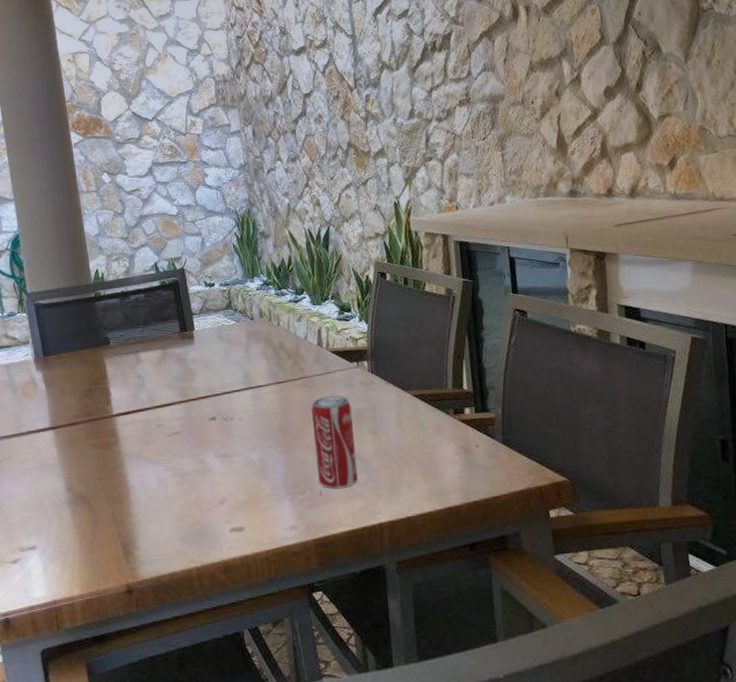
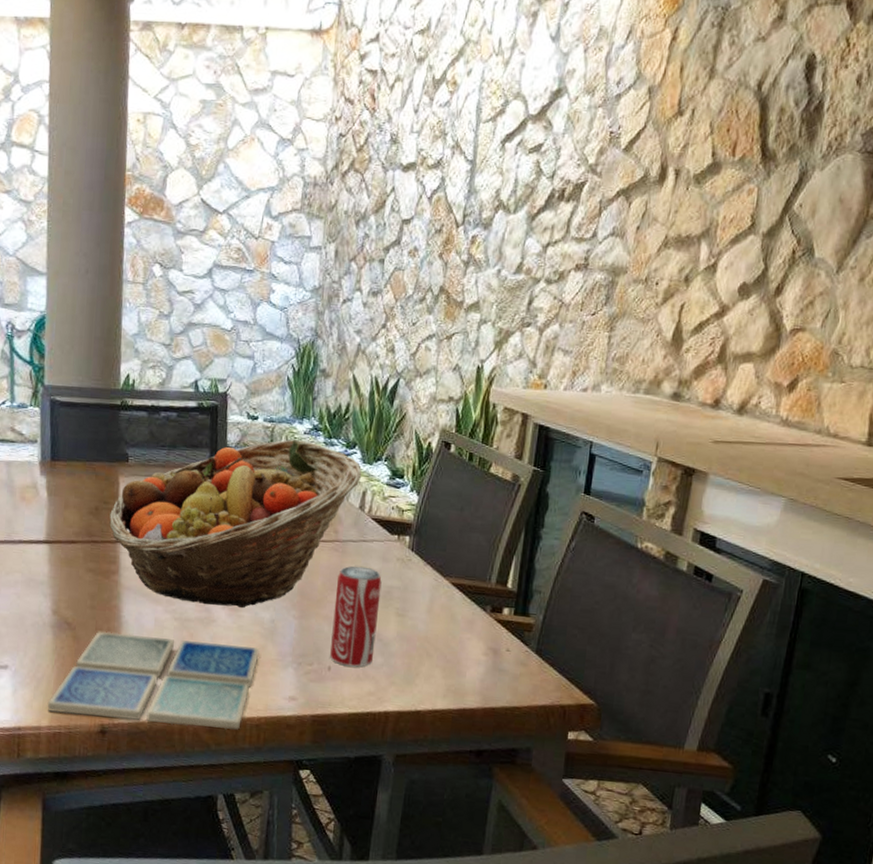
drink coaster: none [76,487,256,581] -> present [47,631,260,730]
fruit basket: none [102,296,314,457] -> present [109,439,362,609]

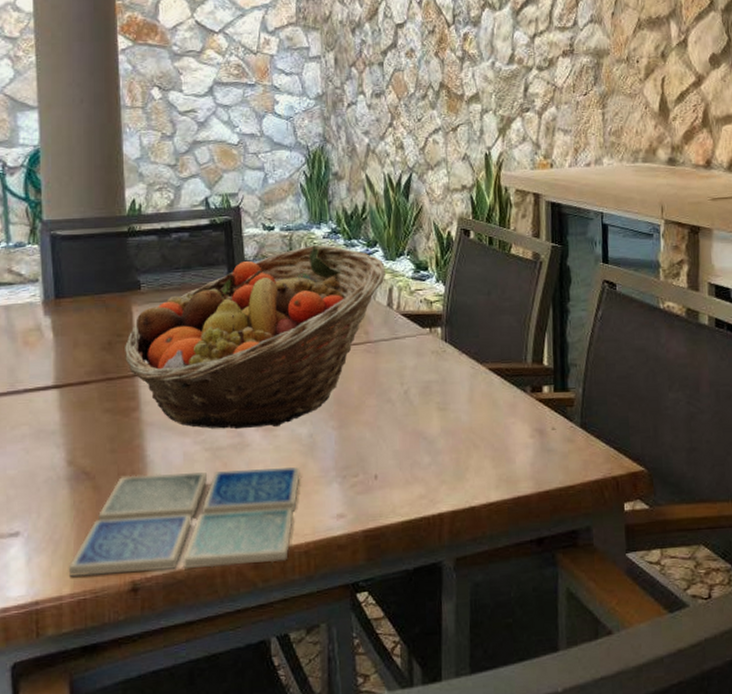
beverage can: present [330,566,382,667] -> none [373,365,420,472]

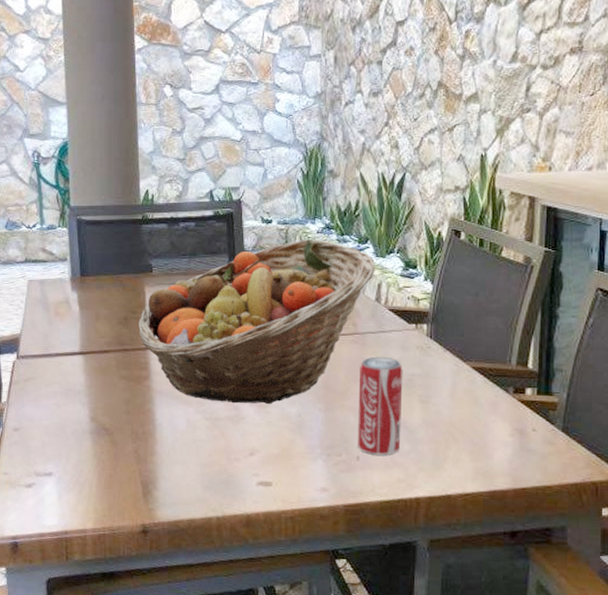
drink coaster: present [68,467,300,577] -> none [91,434,289,524]
beverage can: none [373,365,420,472] -> present [358,356,403,455]

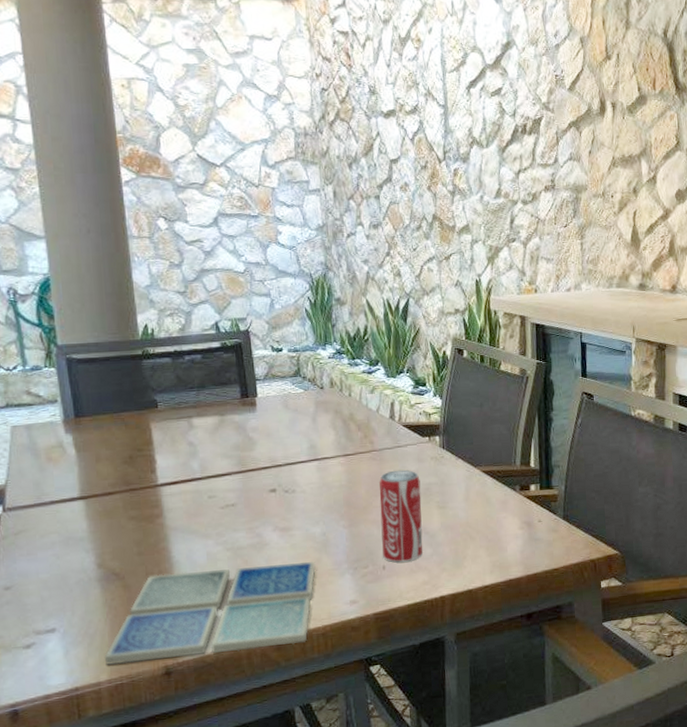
drink coaster: none [91,434,289,524] -> present [104,562,316,665]
fruit basket: present [138,239,375,405] -> none [145,364,387,531]

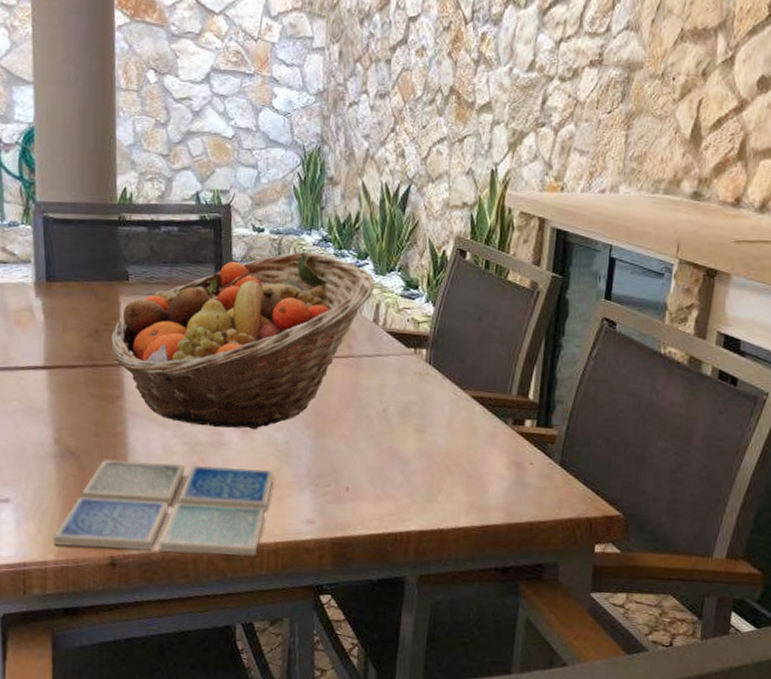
fruit basket: none [145,364,387,531] -> present [111,252,374,430]
beverage can: present [380,470,423,563] -> none [348,382,399,487]

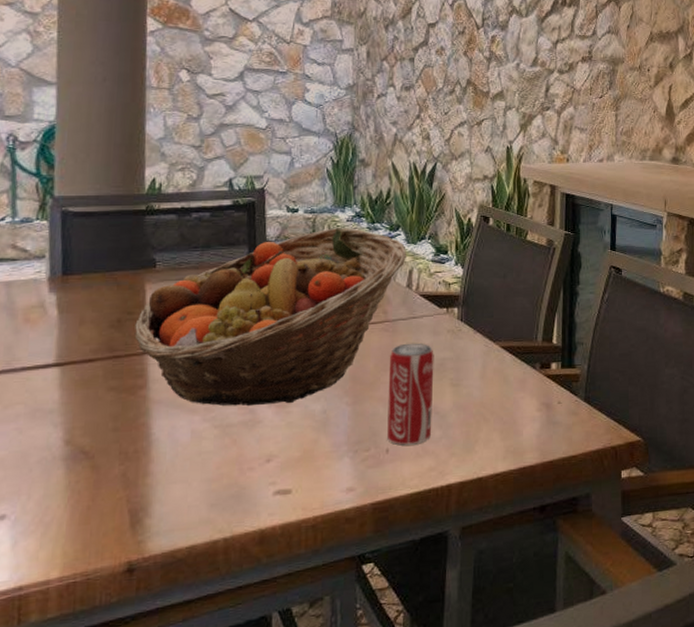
drink coaster: present [53,459,274,557] -> none [58,443,312,560]
beverage can: none [348,382,399,487] -> present [387,343,434,446]

